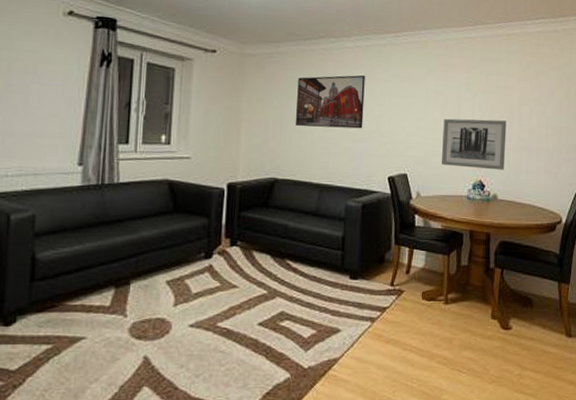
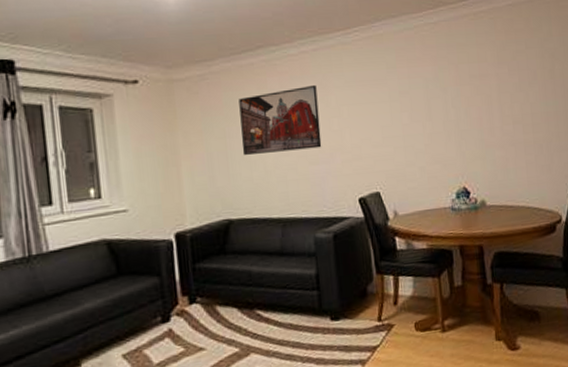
wall art: present [442,118,507,170] -> none [413,114,490,176]

